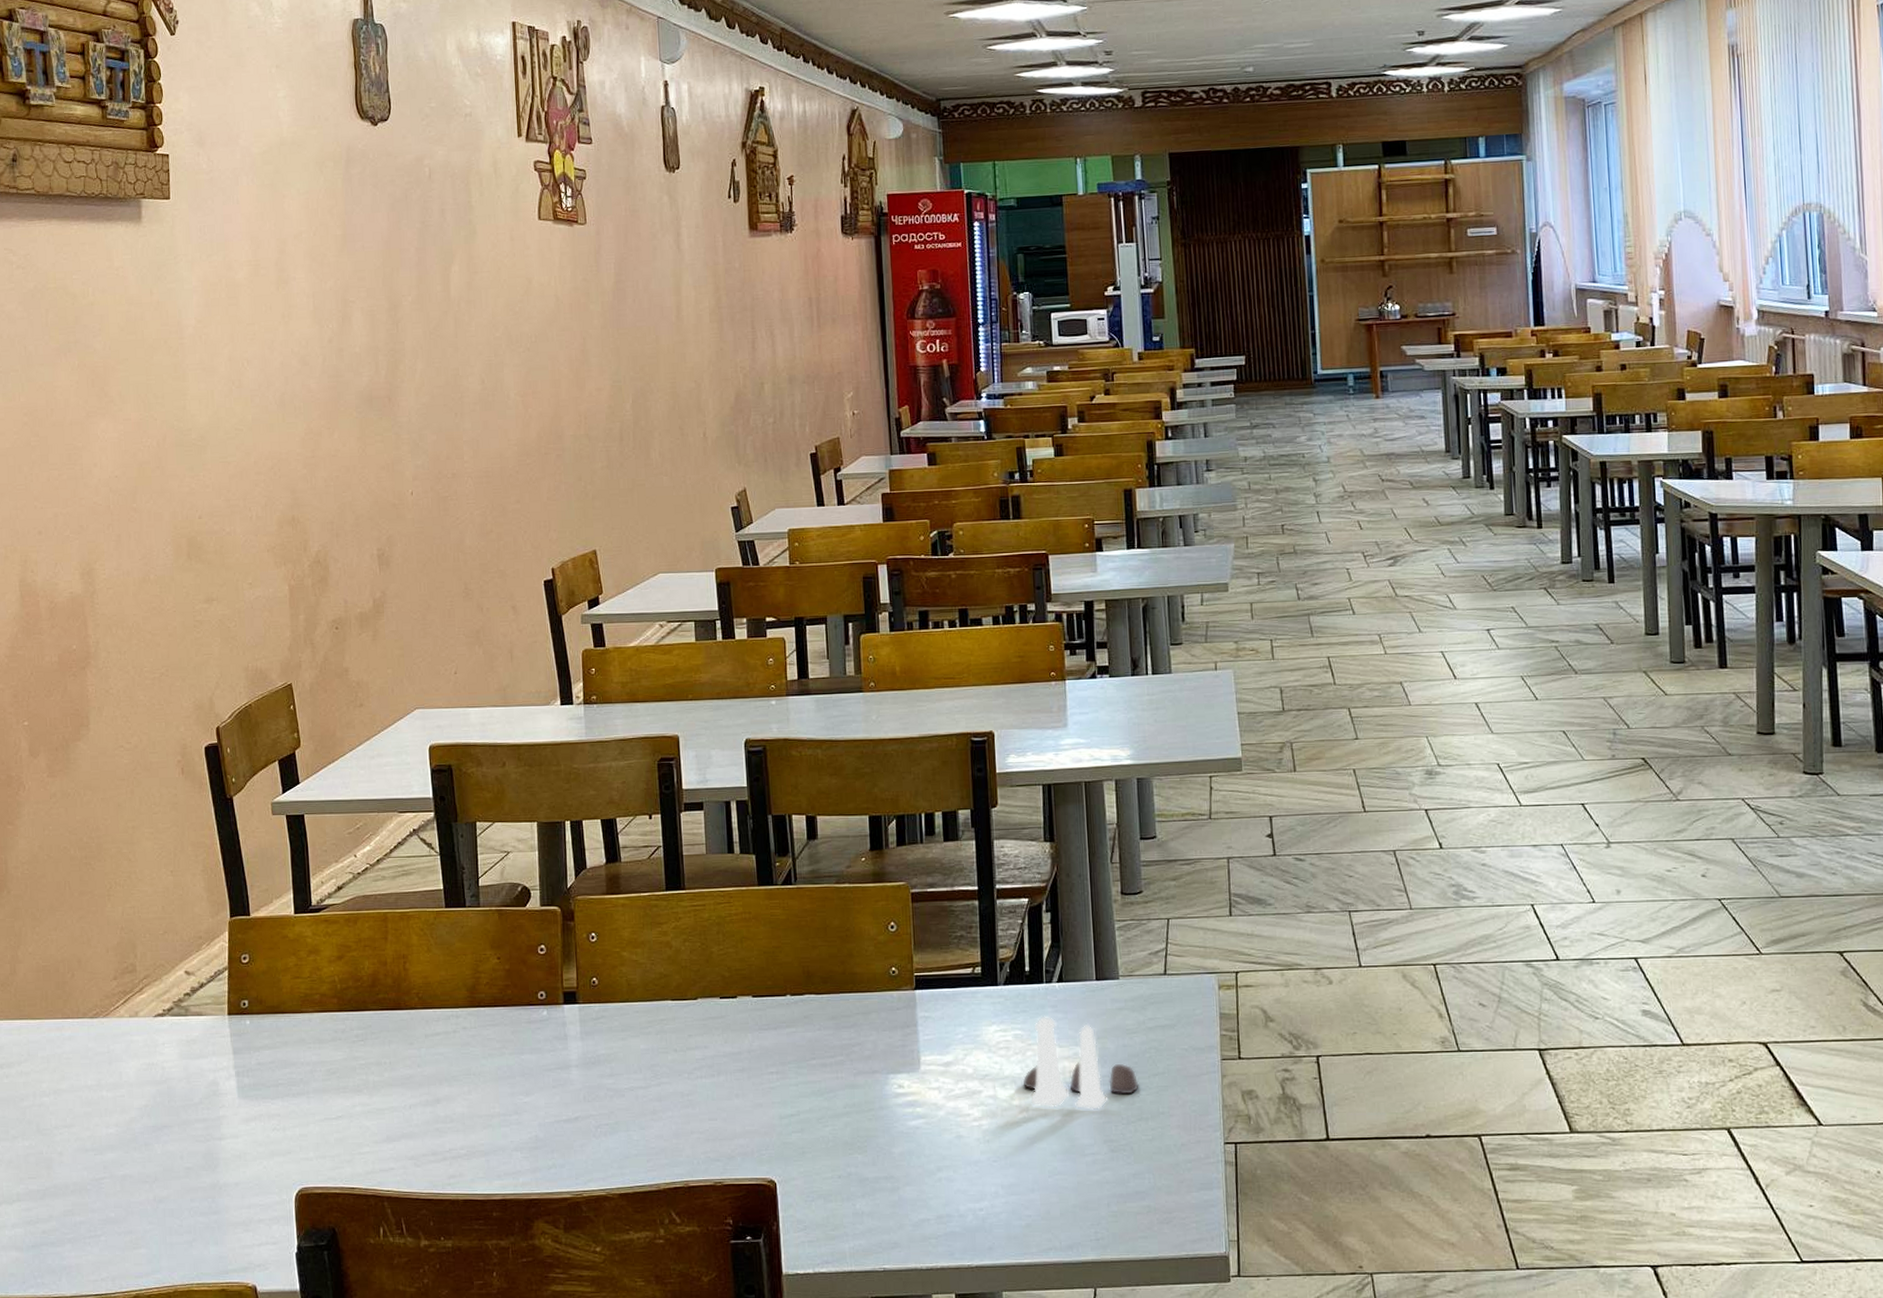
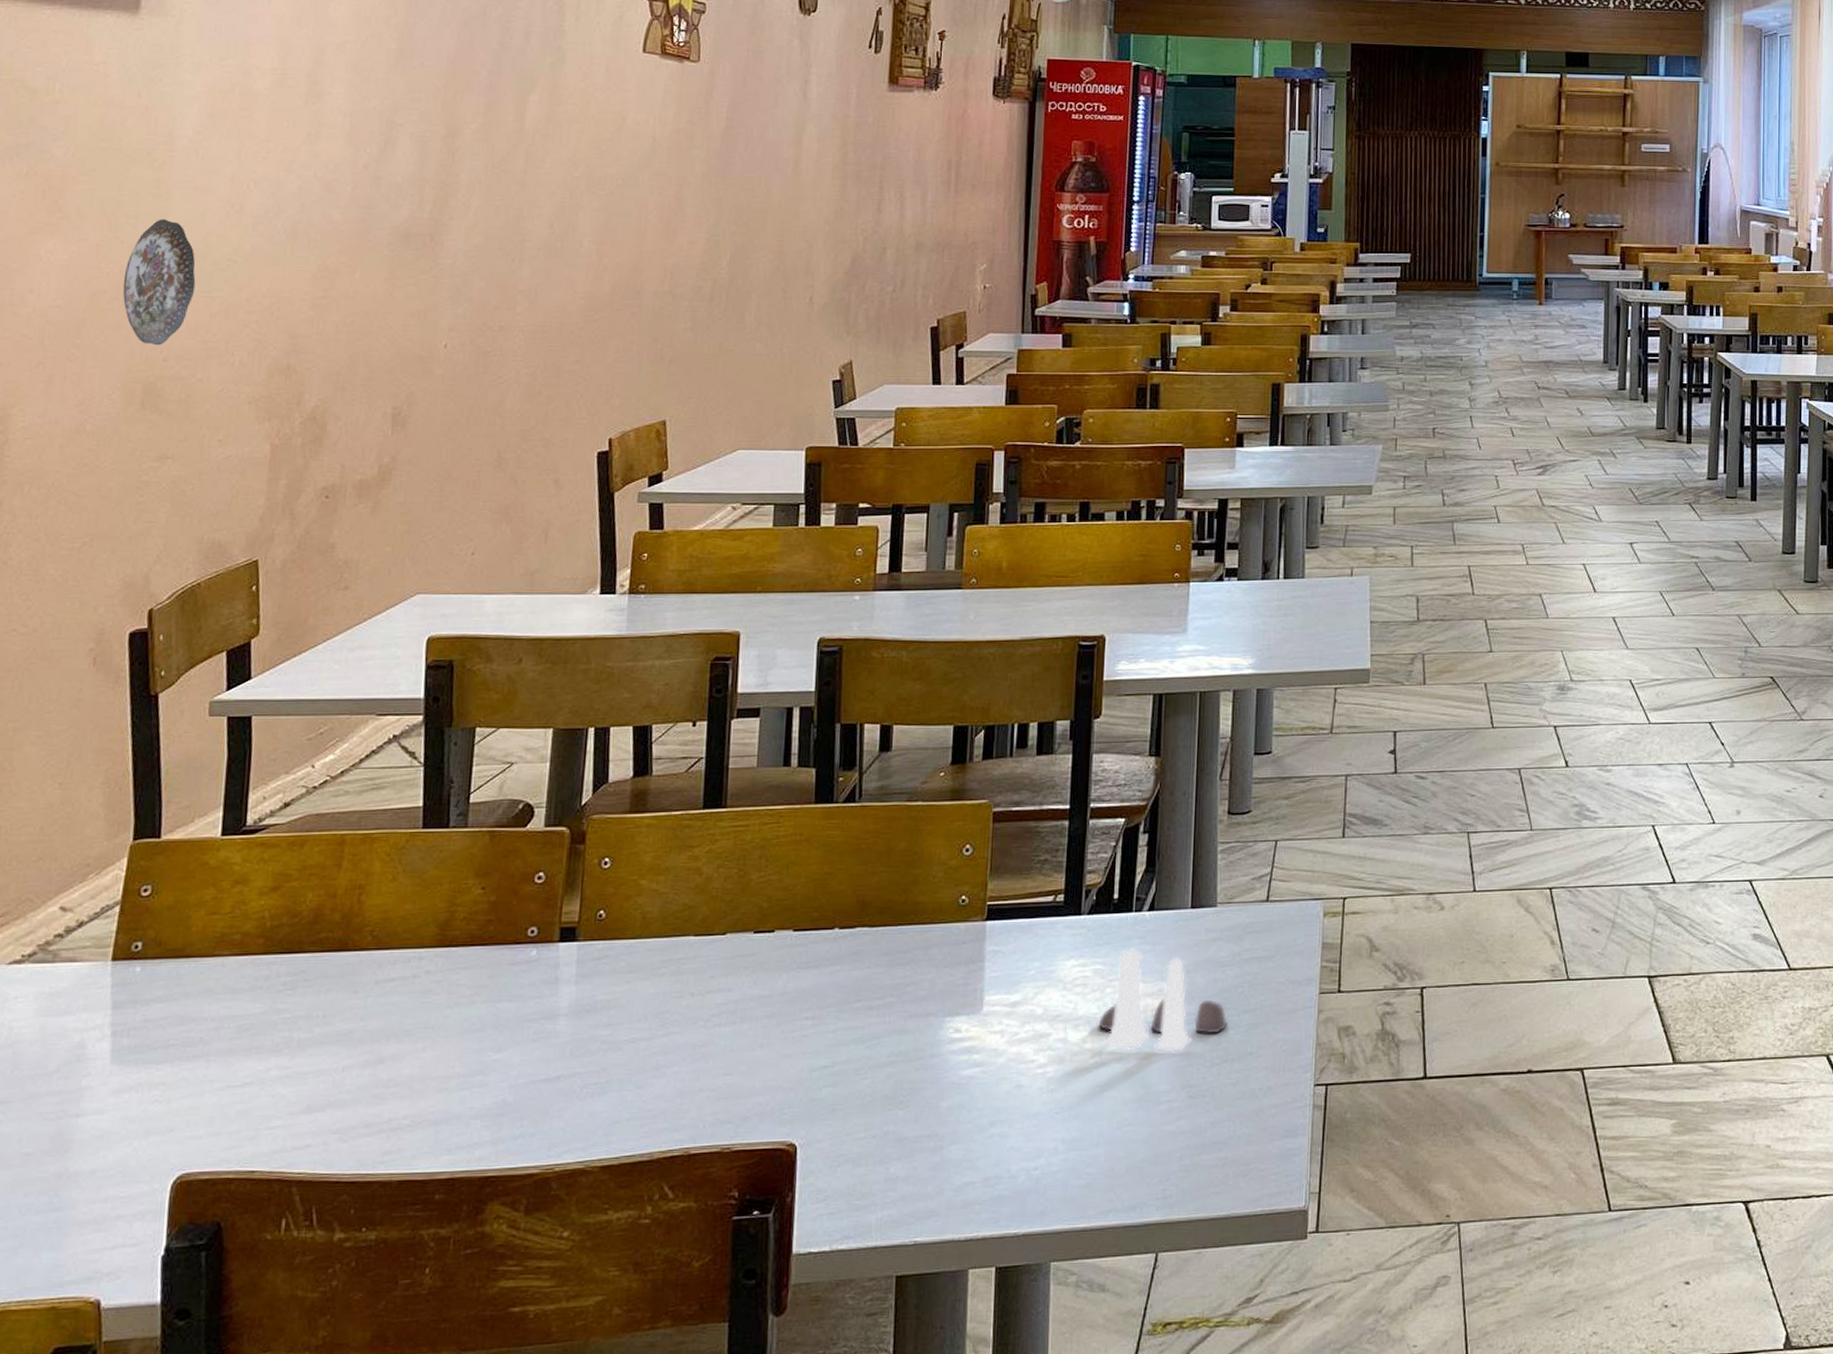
decorative plate: none [160,397,215,506] -> present [122,219,196,346]

